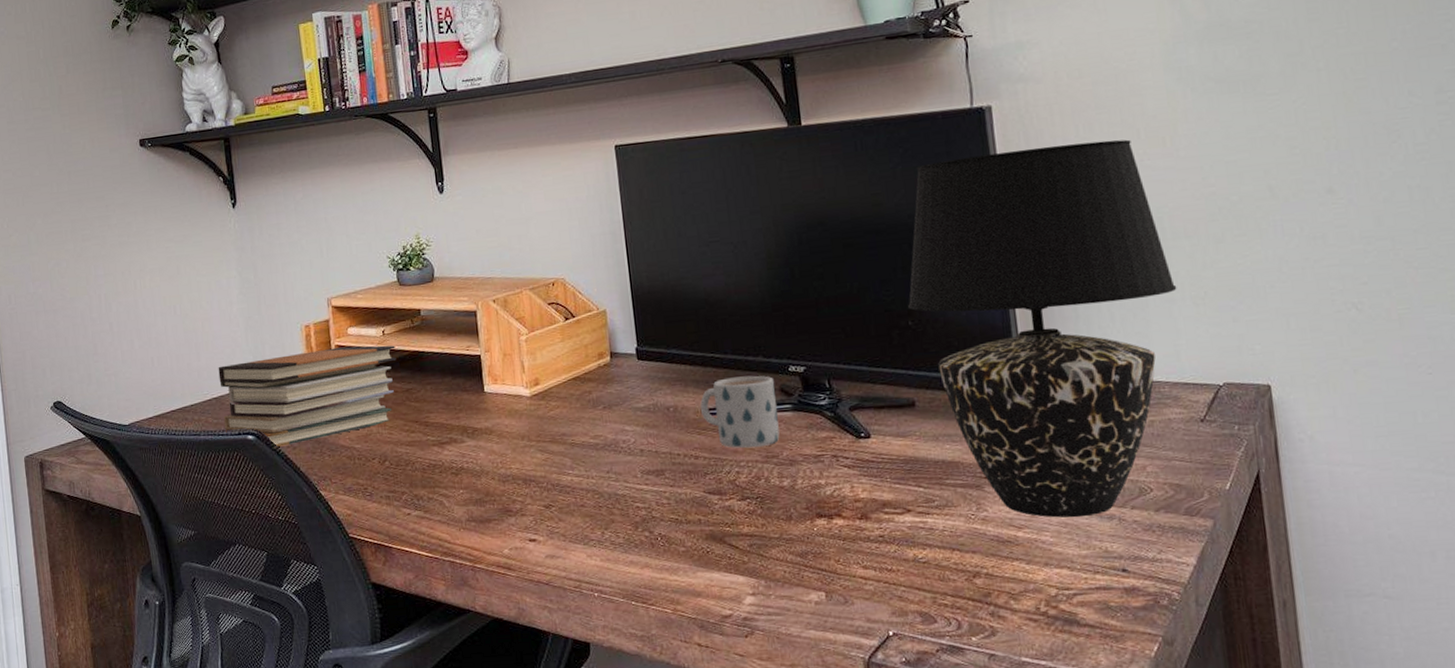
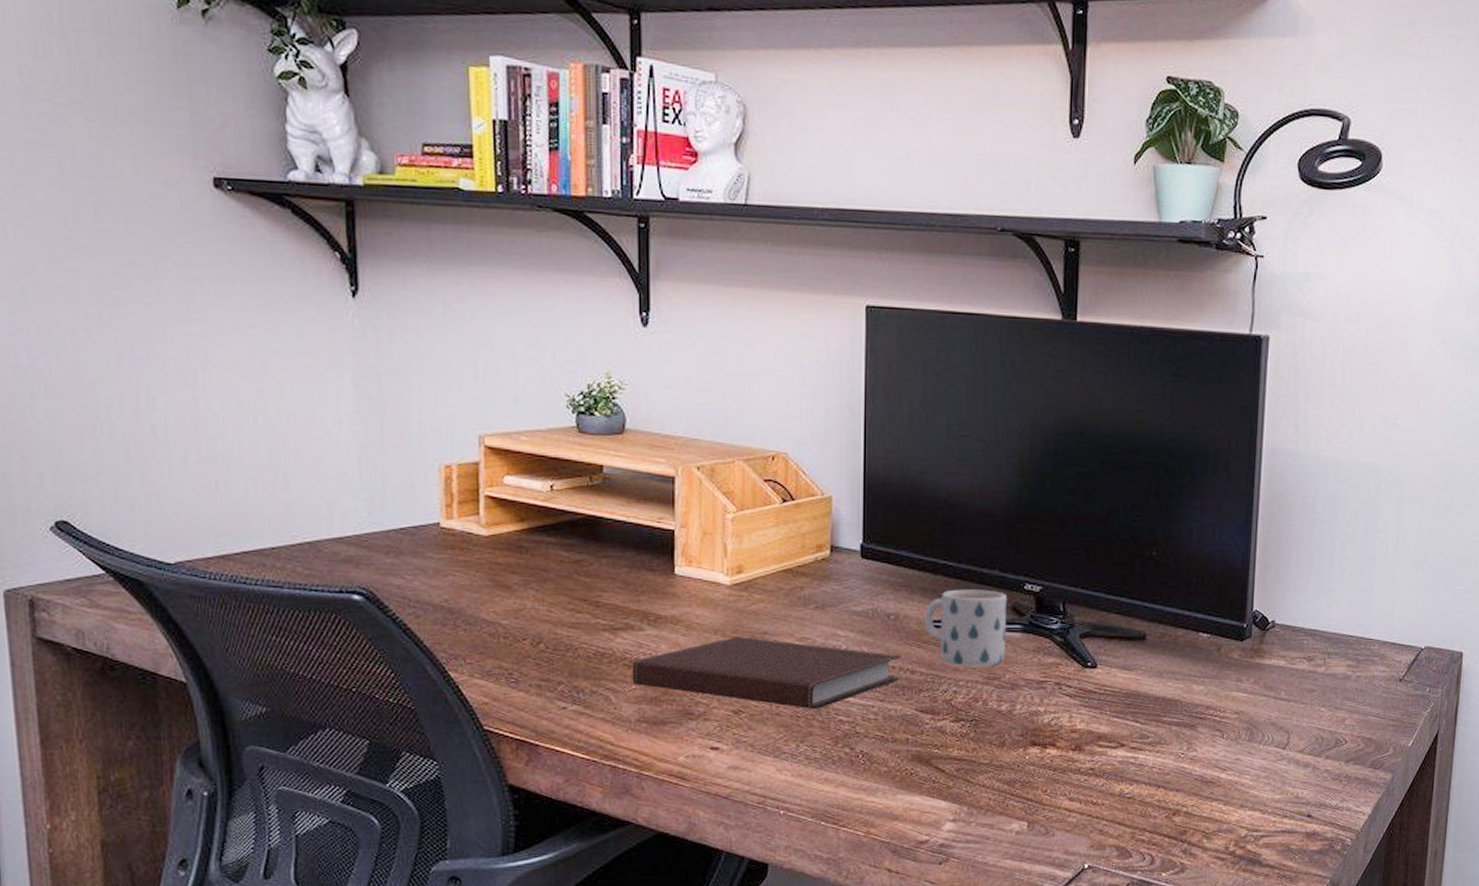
book stack: present [218,345,397,448] -> none [315,498,566,614]
notebook: none [458,439,685,500] -> present [632,636,901,710]
table lamp: present [907,139,1177,518] -> none [1154,386,1403,762]

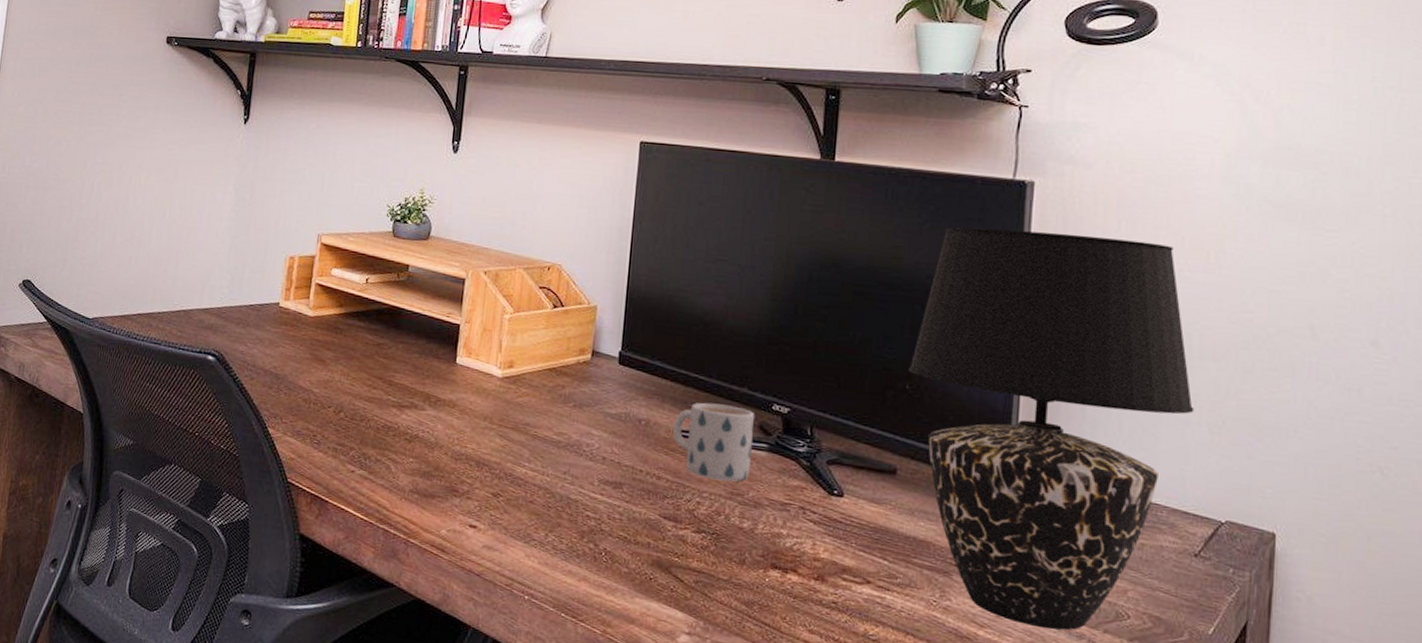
notebook: present [632,636,901,710] -> none [410,424,648,503]
table lamp: none [1154,386,1403,762] -> present [907,227,1195,631]

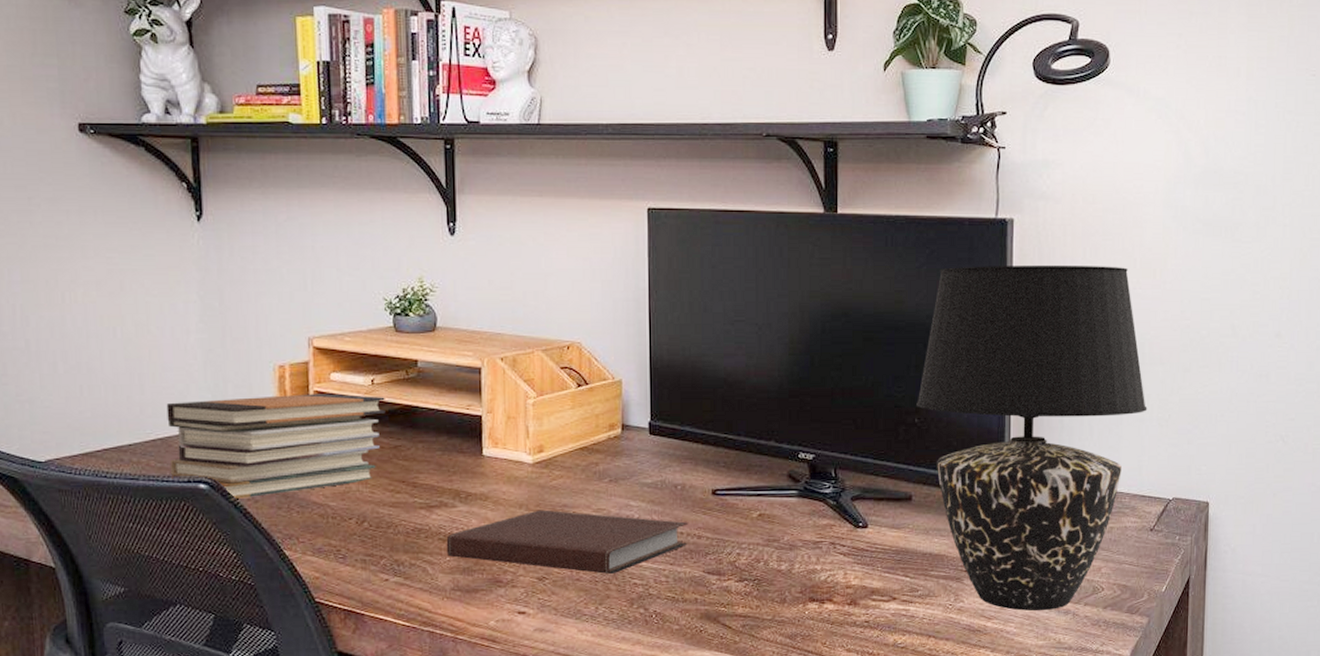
book stack: none [186,279,376,375] -> present [166,393,386,500]
notebook: none [410,424,648,503] -> present [446,510,688,575]
mug: present [673,402,755,482] -> none [709,459,784,531]

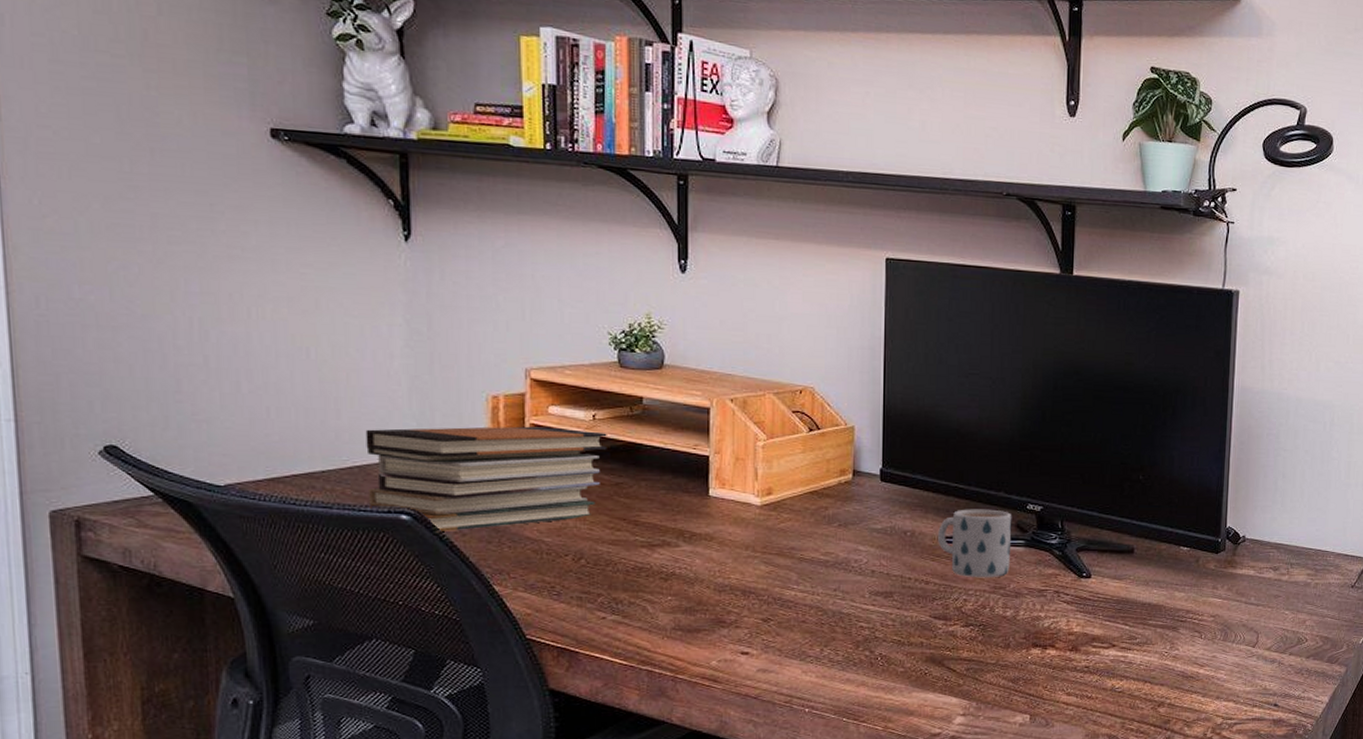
notebook: present [446,510,688,575] -> none [668,552,916,618]
mug: none [709,459,784,531] -> present [938,509,1012,578]
table lamp: present [915,264,1148,611] -> none [1140,333,1354,659]

